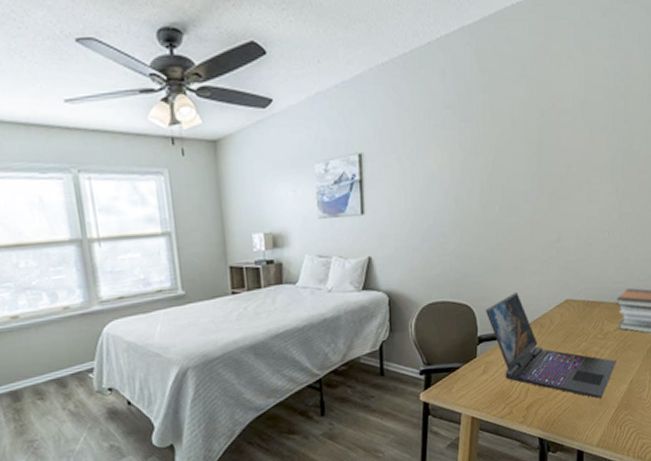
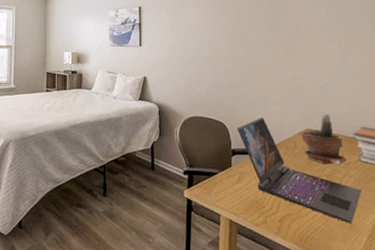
potted plant: none [558,277,606,338] -> present [300,113,347,164]

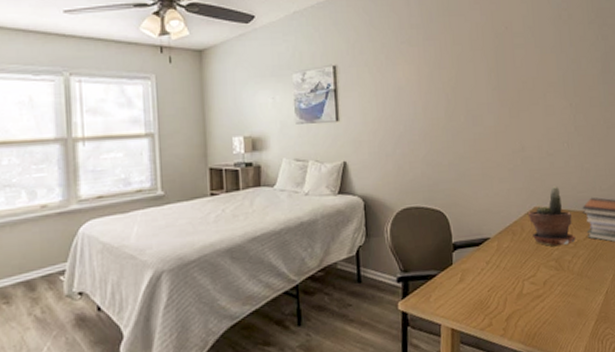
laptop: present [236,117,362,223] -> none [457,199,590,310]

